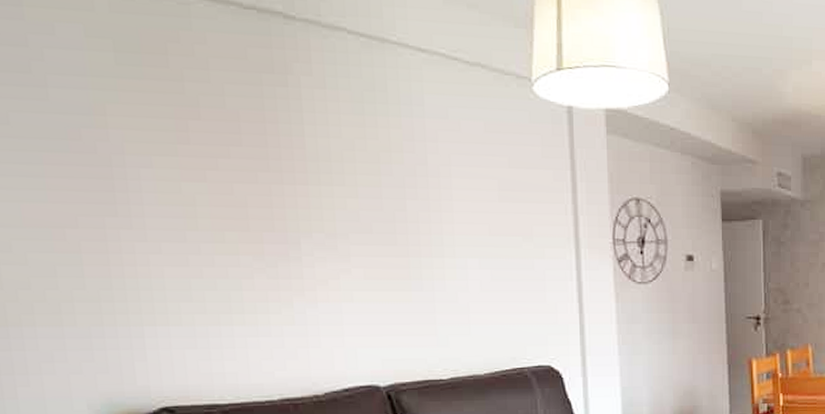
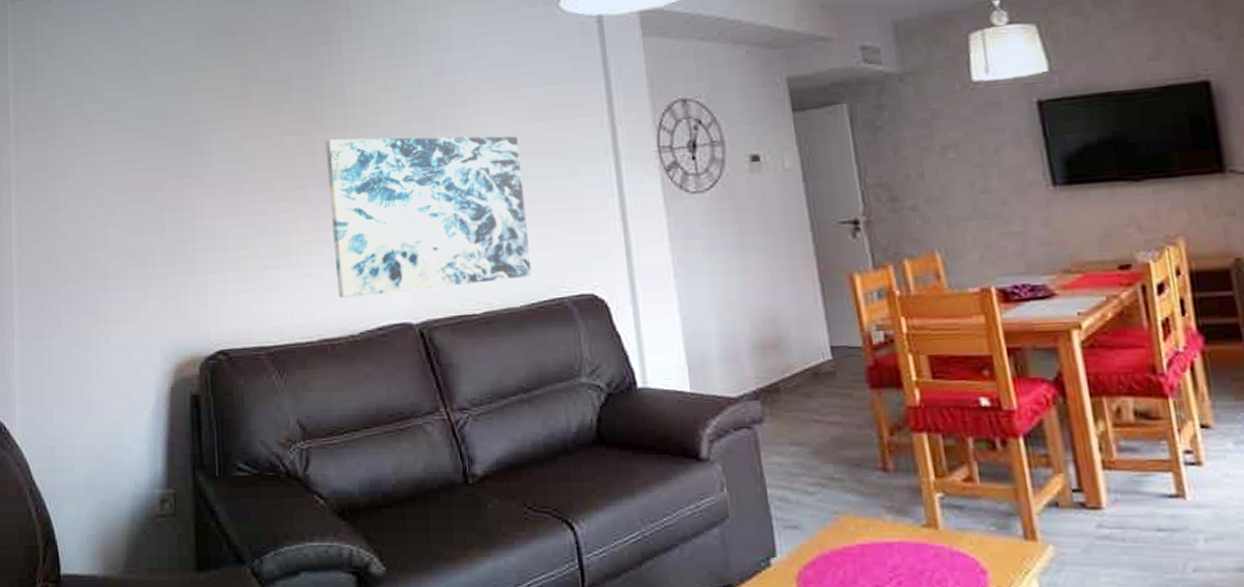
wall art: none [283,193,496,358] -> present [325,136,532,298]

